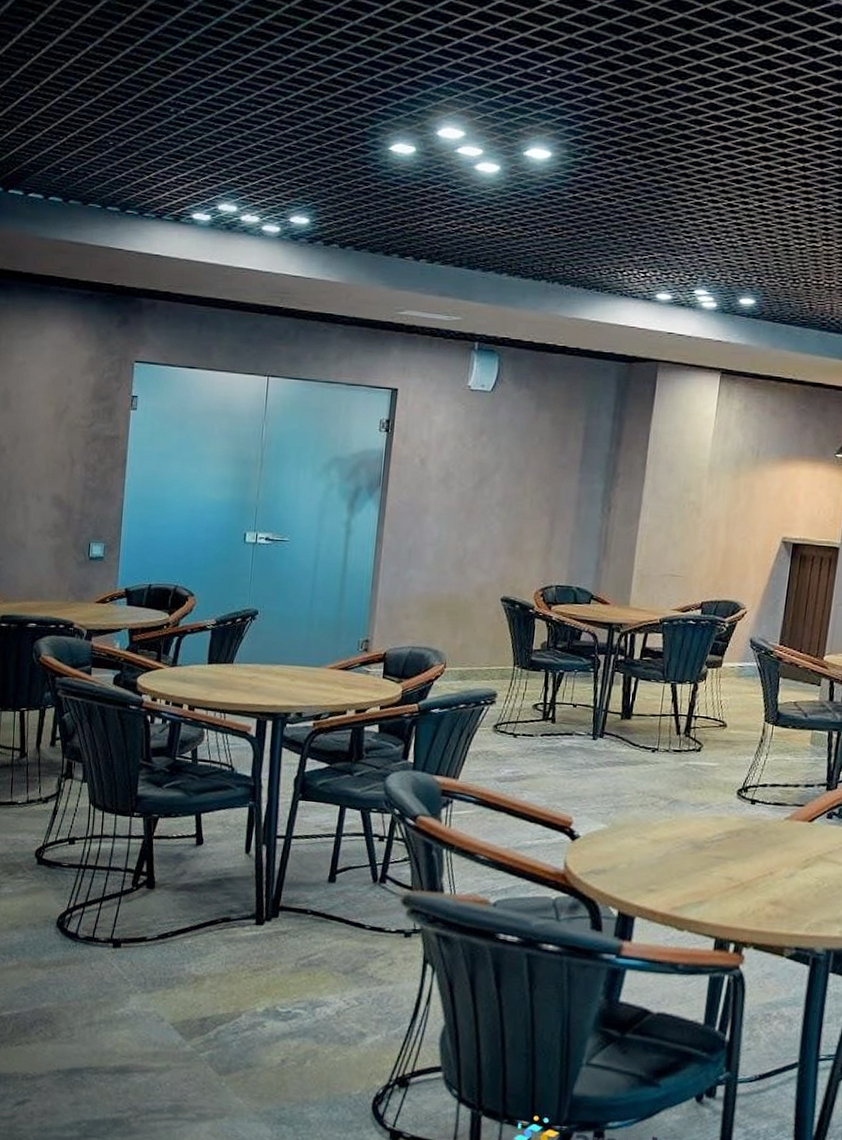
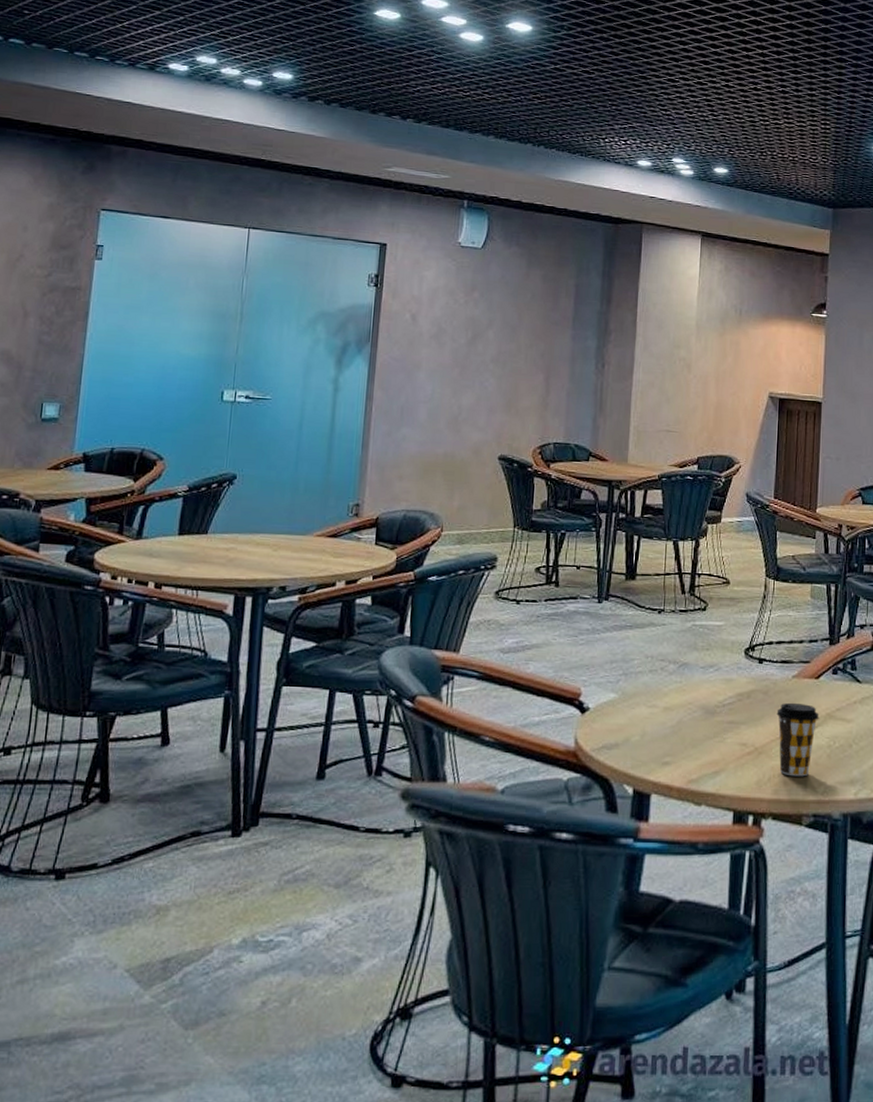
coffee cup: none [764,842,810,912] -> present [776,702,819,777]

